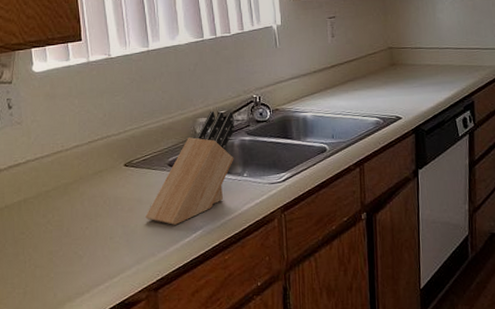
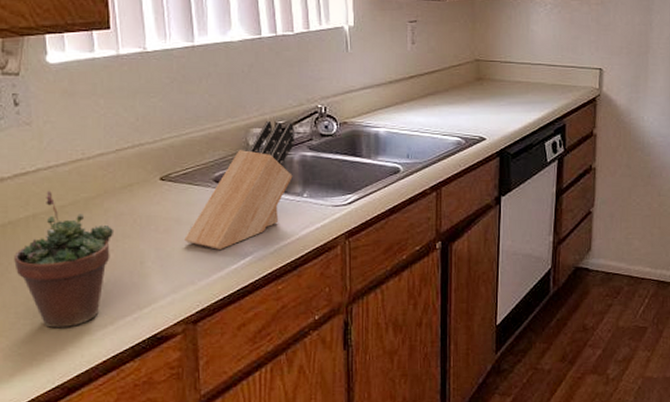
succulent plant: none [10,178,89,297] -> present [14,190,115,329]

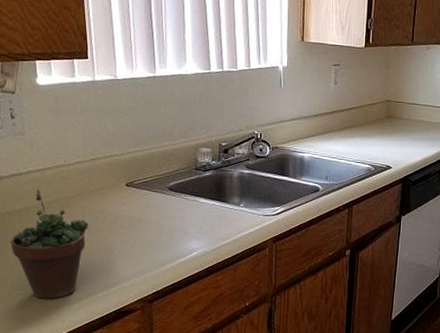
knife block: present [184,120,295,250] -> none [144,142,235,245]

